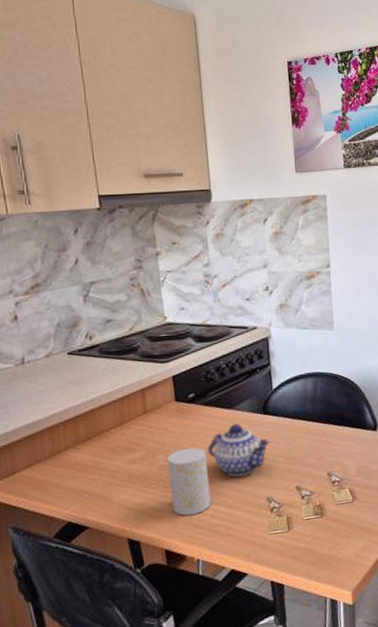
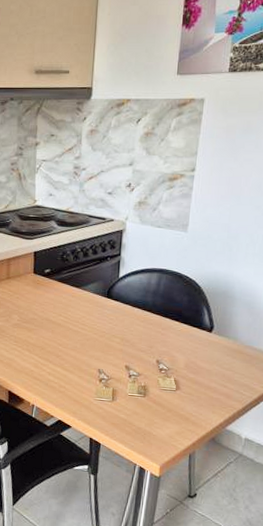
cup: present [167,447,211,516] -> none [19,313,52,369]
teapot: present [207,423,271,477] -> none [53,301,110,347]

